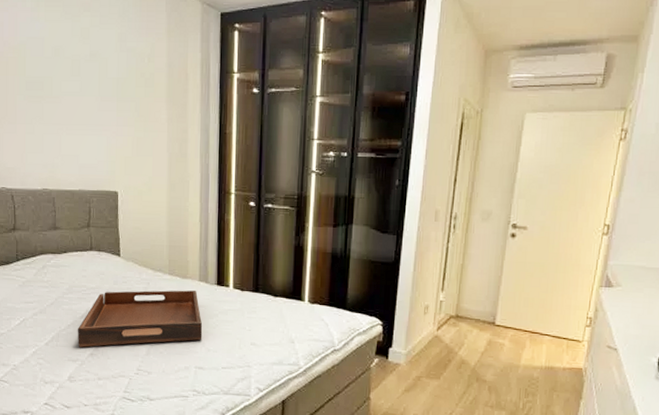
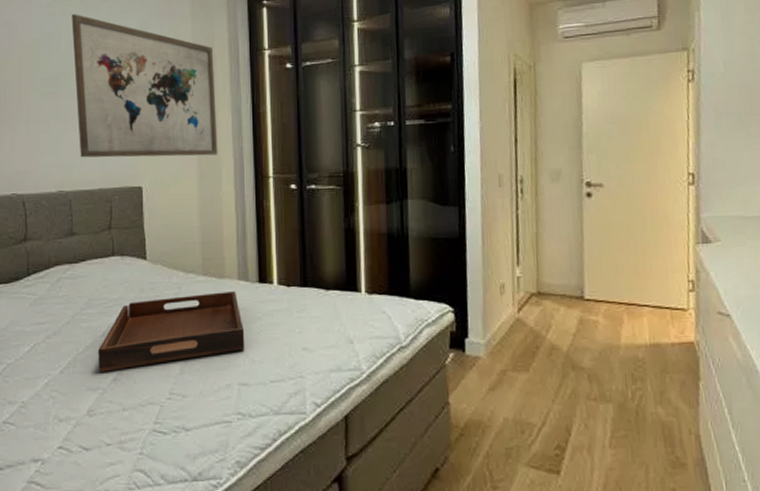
wall art: none [54,21,187,169] -> present [71,14,218,158]

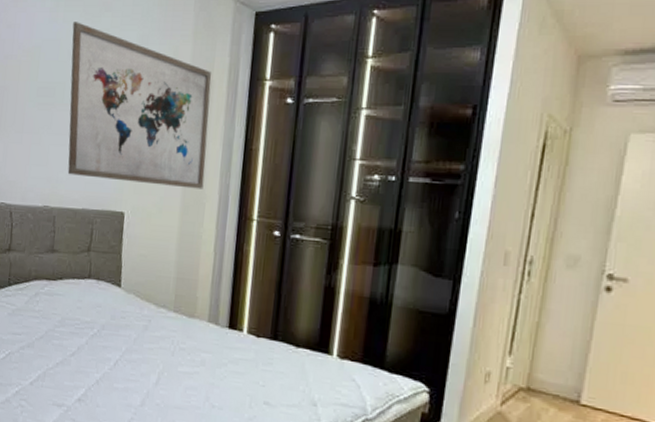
serving tray: present [97,291,245,372] -> none [65,327,208,394]

